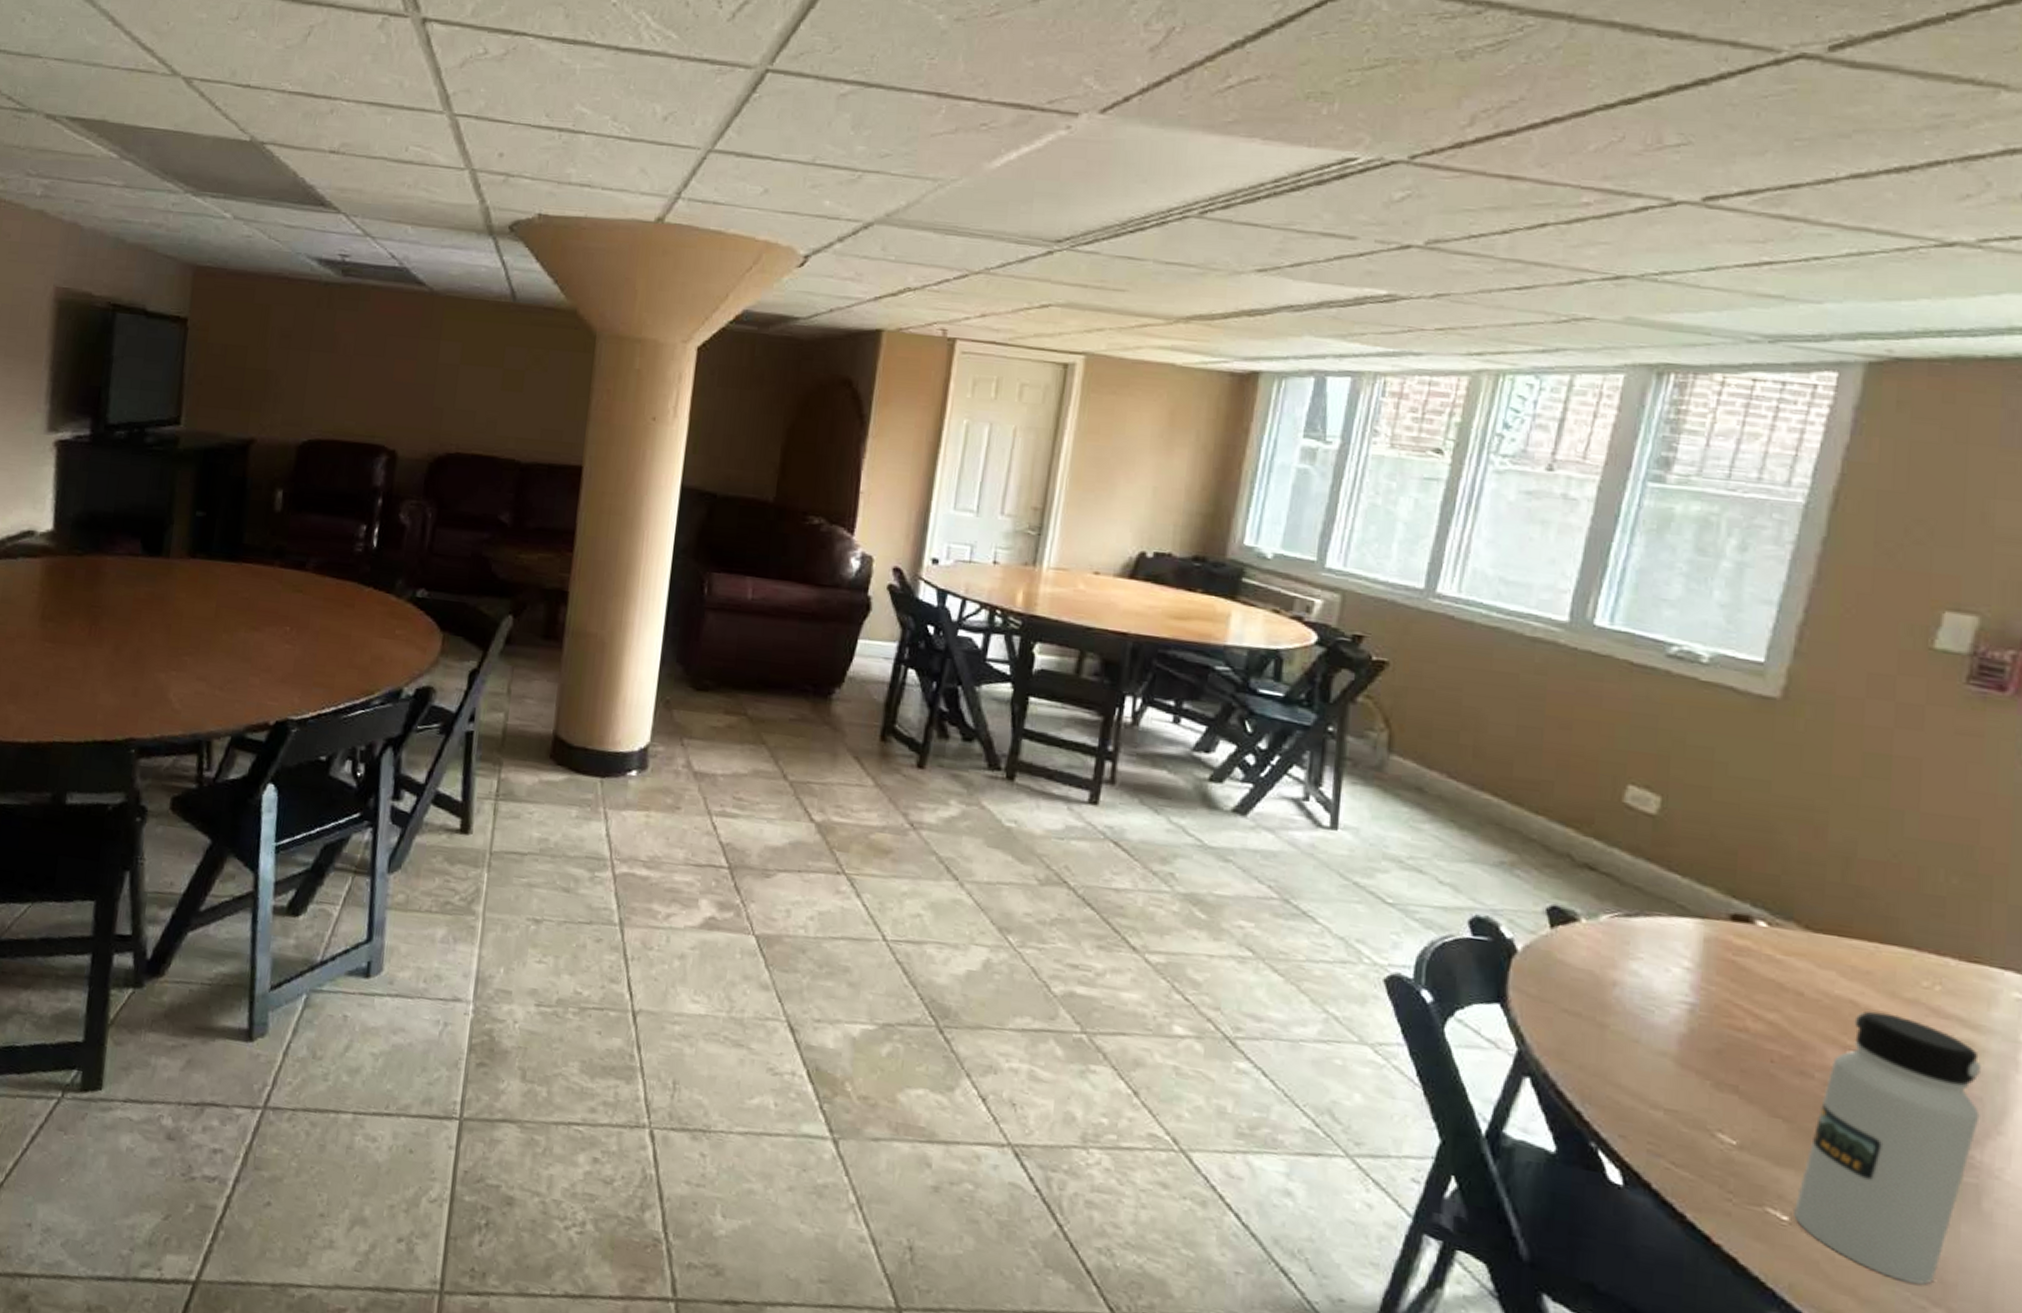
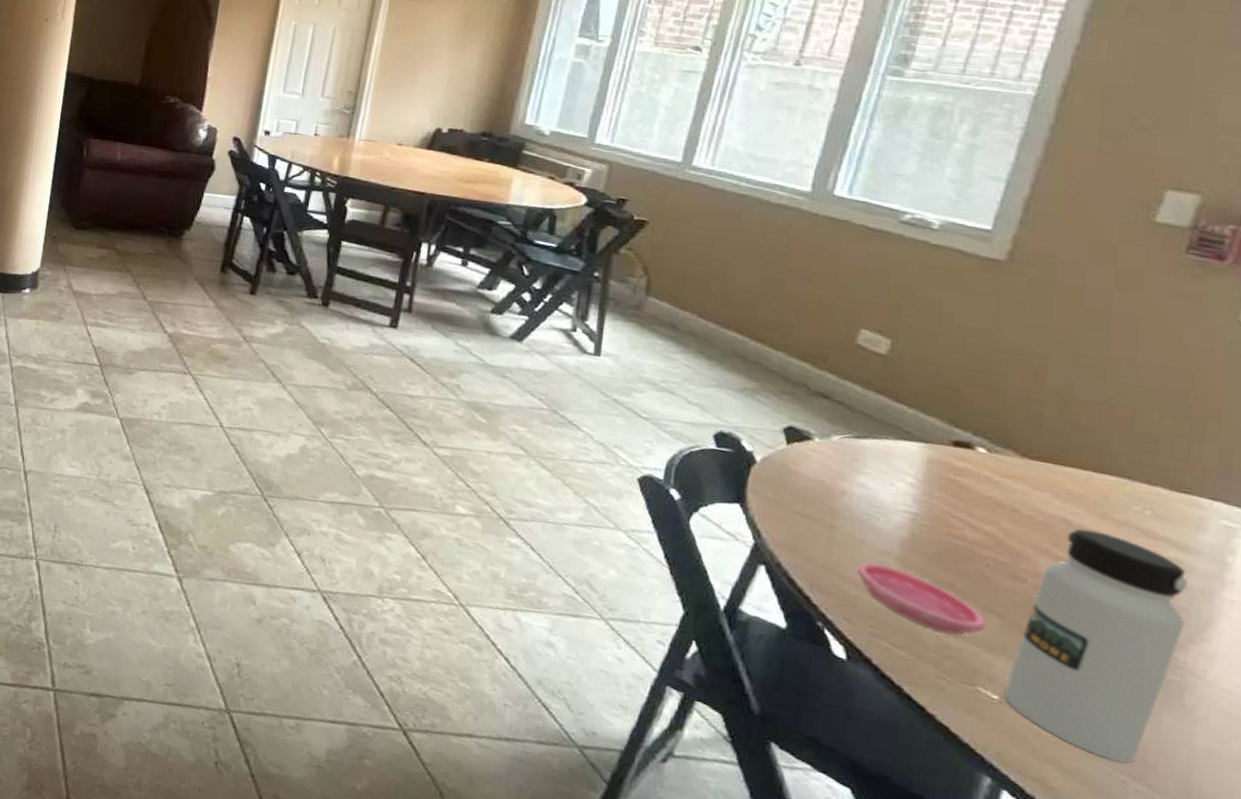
saucer: none [1631,1066,1772,1147] -> present [856,562,986,635]

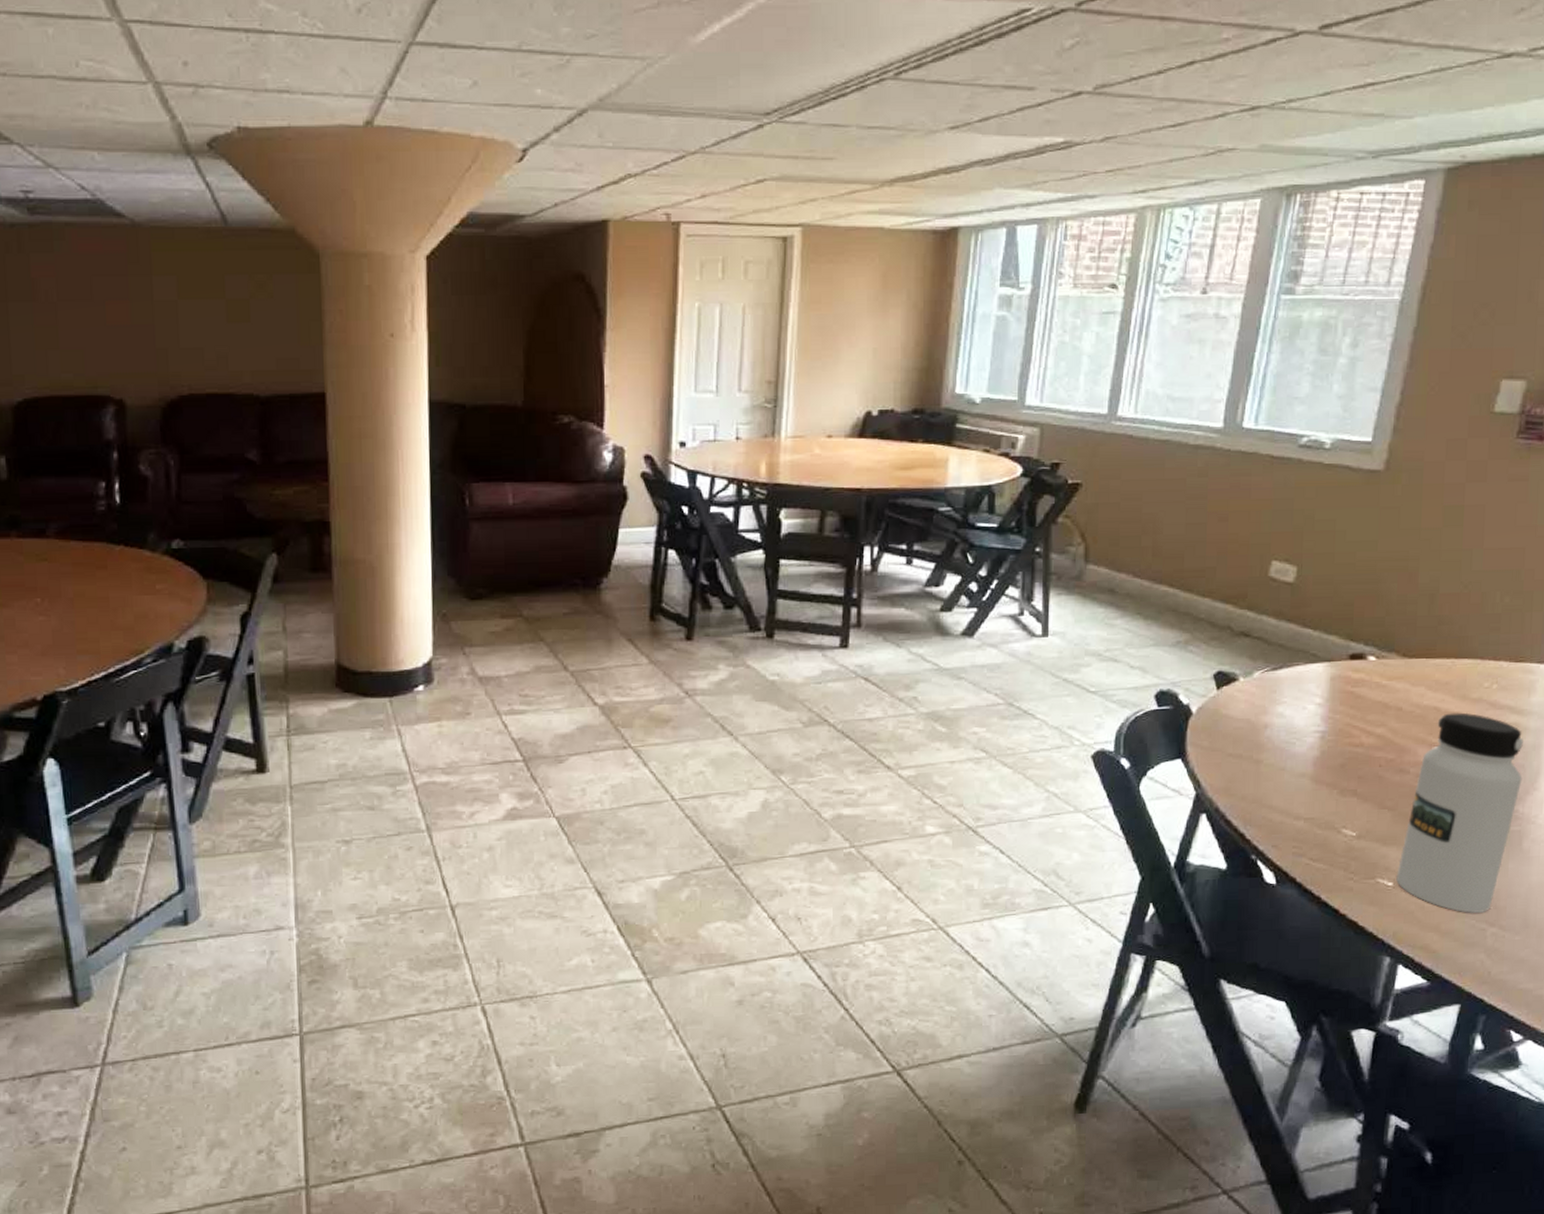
saucer: present [856,562,986,635] -> none [1280,787,1381,837]

